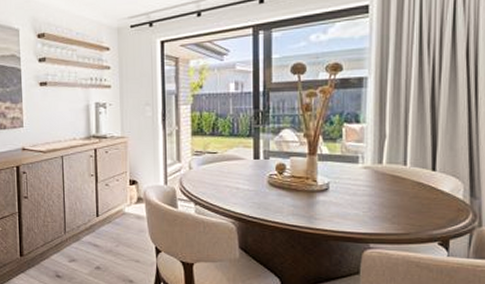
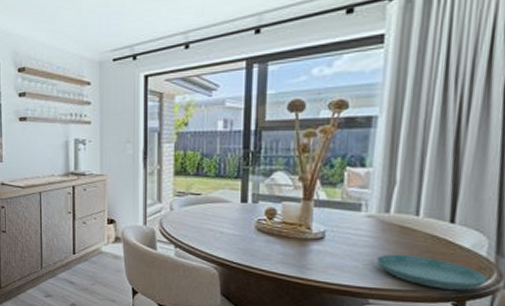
saucer: none [374,202,465,231] -> present [376,254,488,291]

